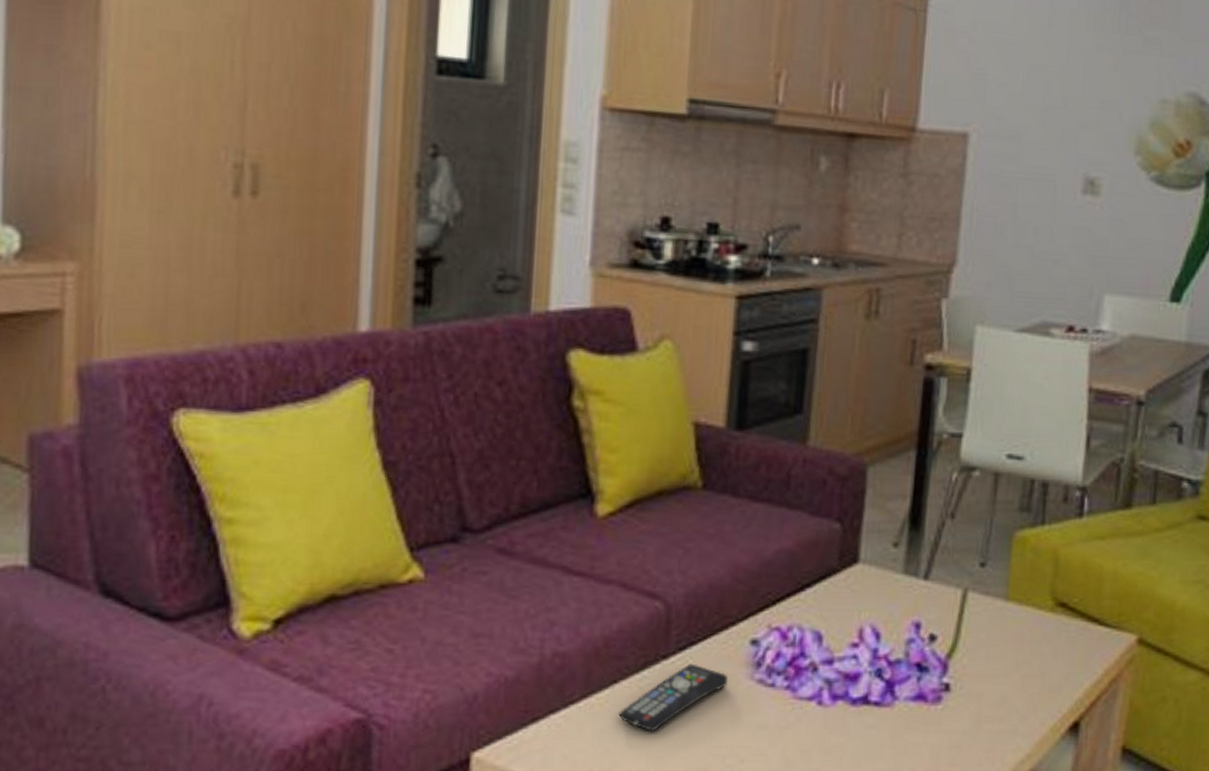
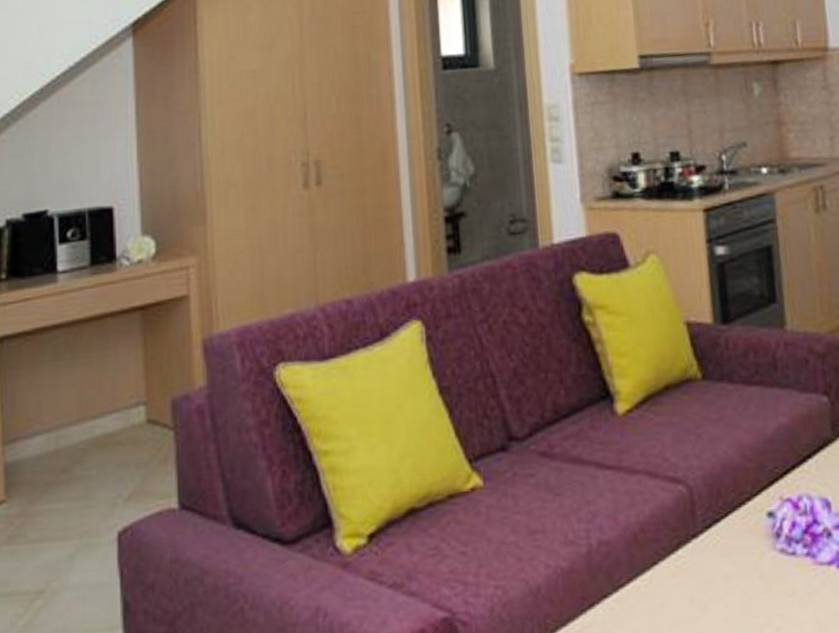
remote control: present [619,663,728,731] -> none [662,540,753,608]

